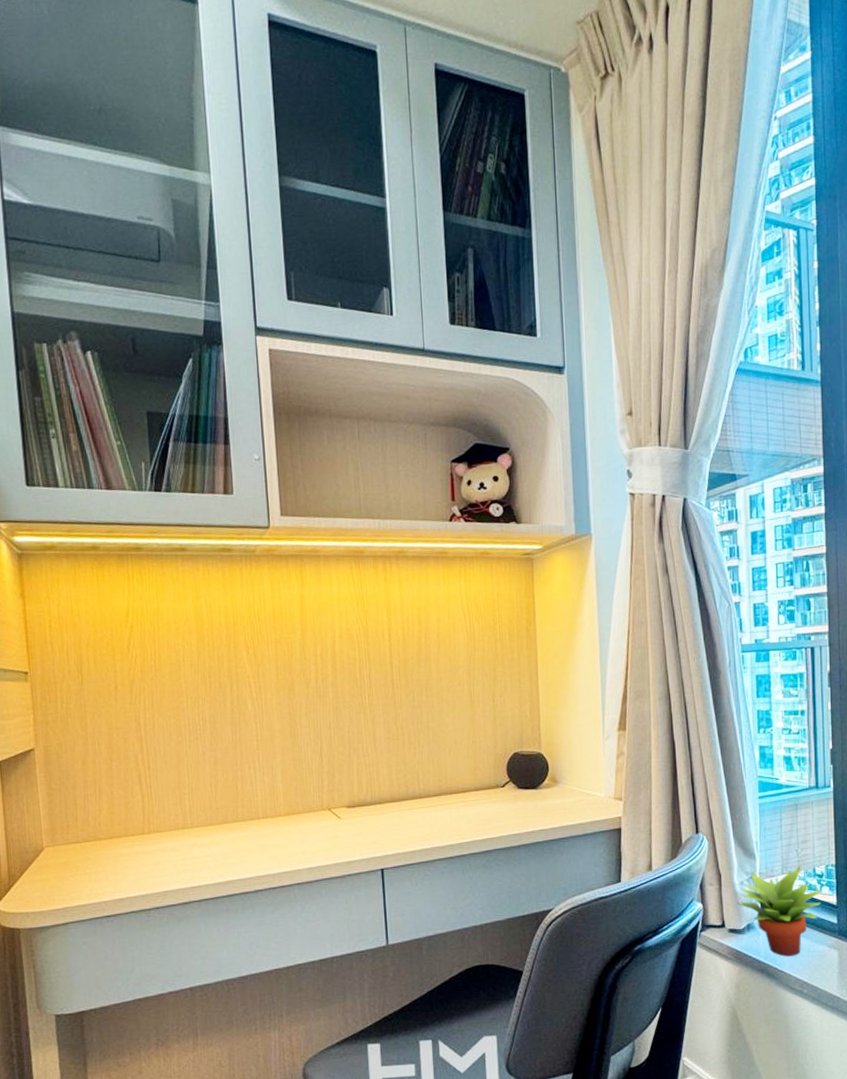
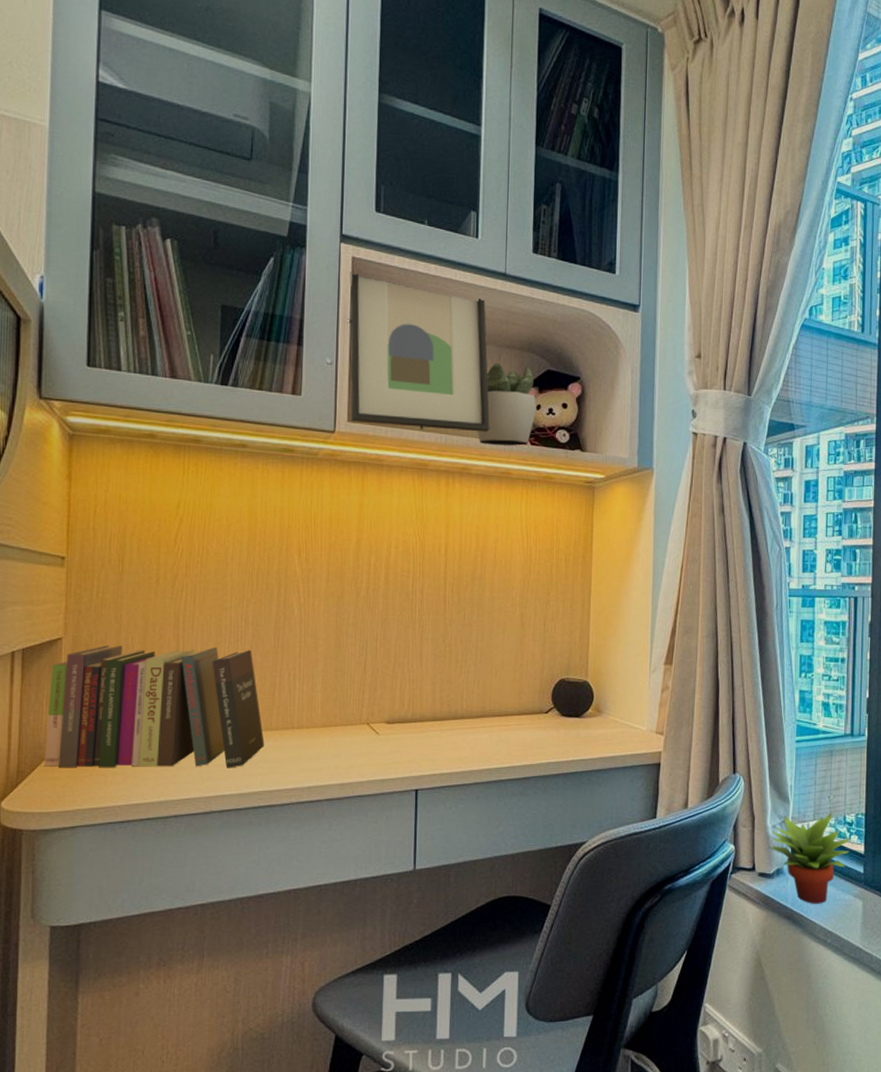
books: none [28,745,233,870] -> present [44,644,265,768]
picture frame: none [268,364,422,518] -> present [347,272,490,432]
succulent plant: none [410,441,468,526] -> present [478,363,537,446]

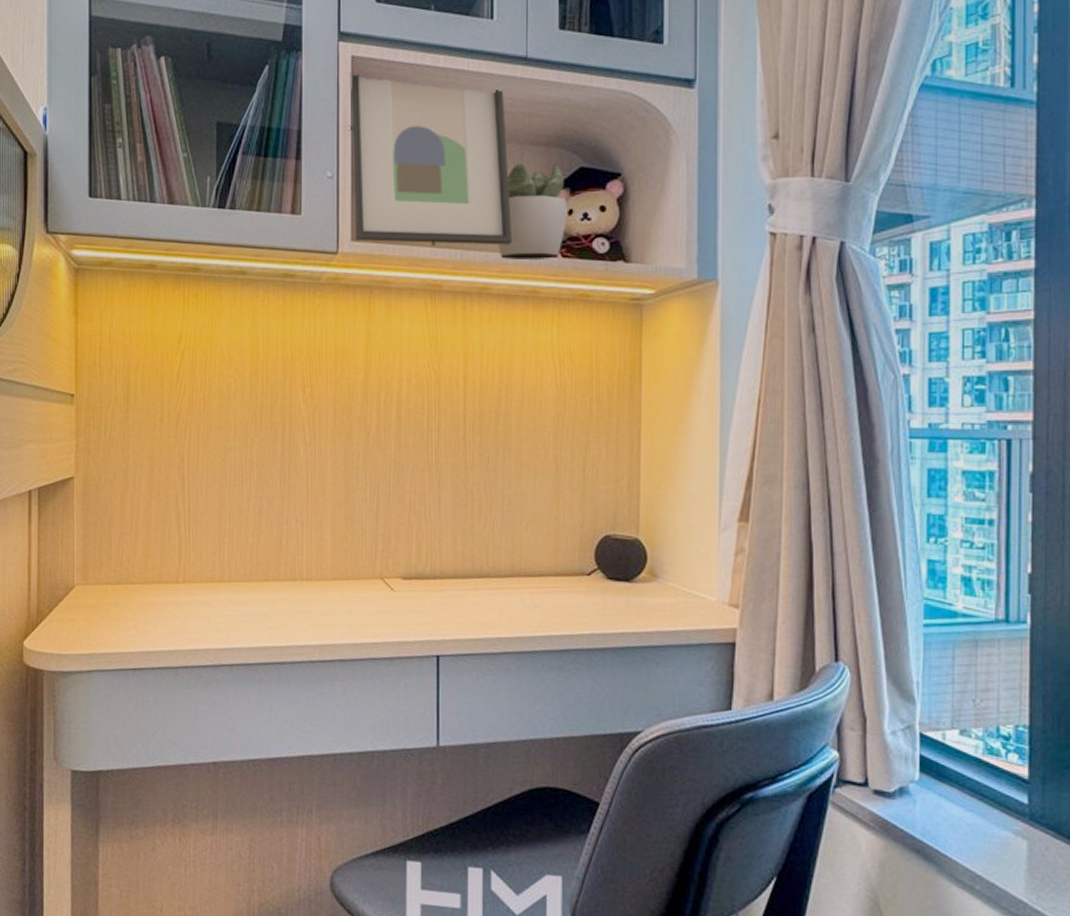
books: present [44,644,265,768] -> none [61,485,273,620]
succulent plant: present [769,813,852,904] -> none [887,720,1009,839]

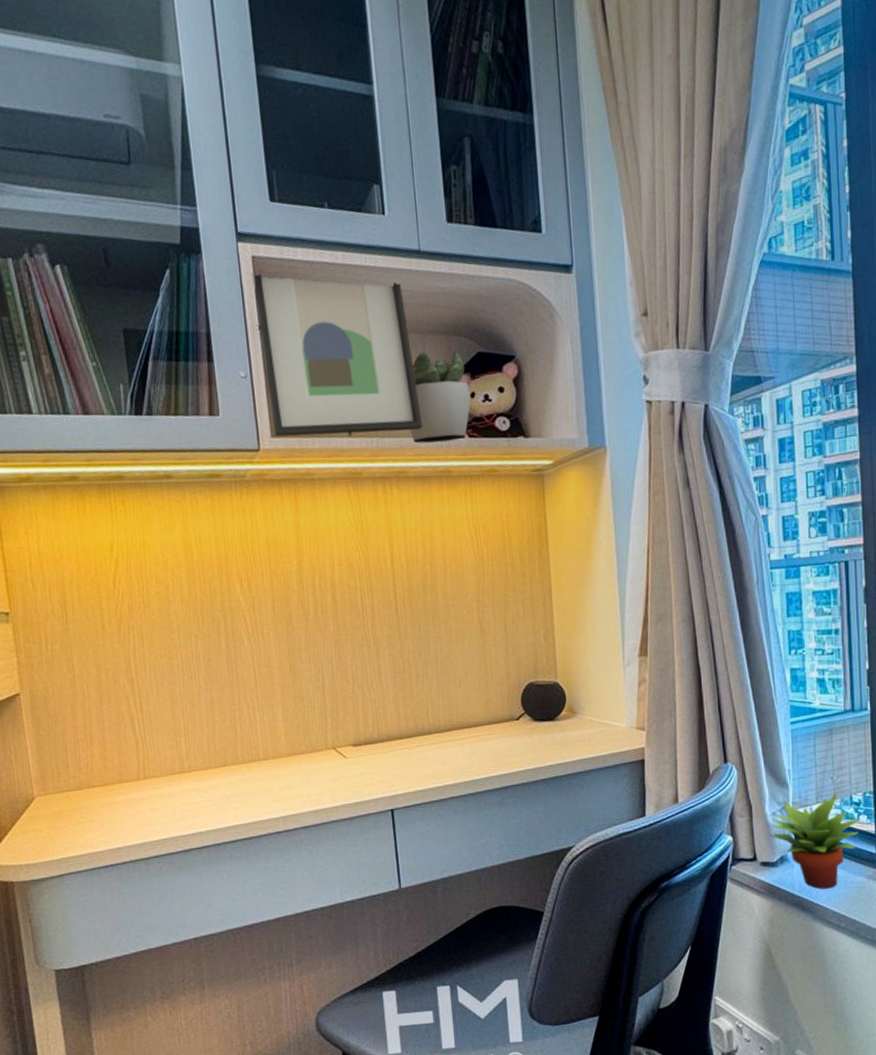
succulent plant: none [887,720,1009,839] -> present [769,795,860,890]

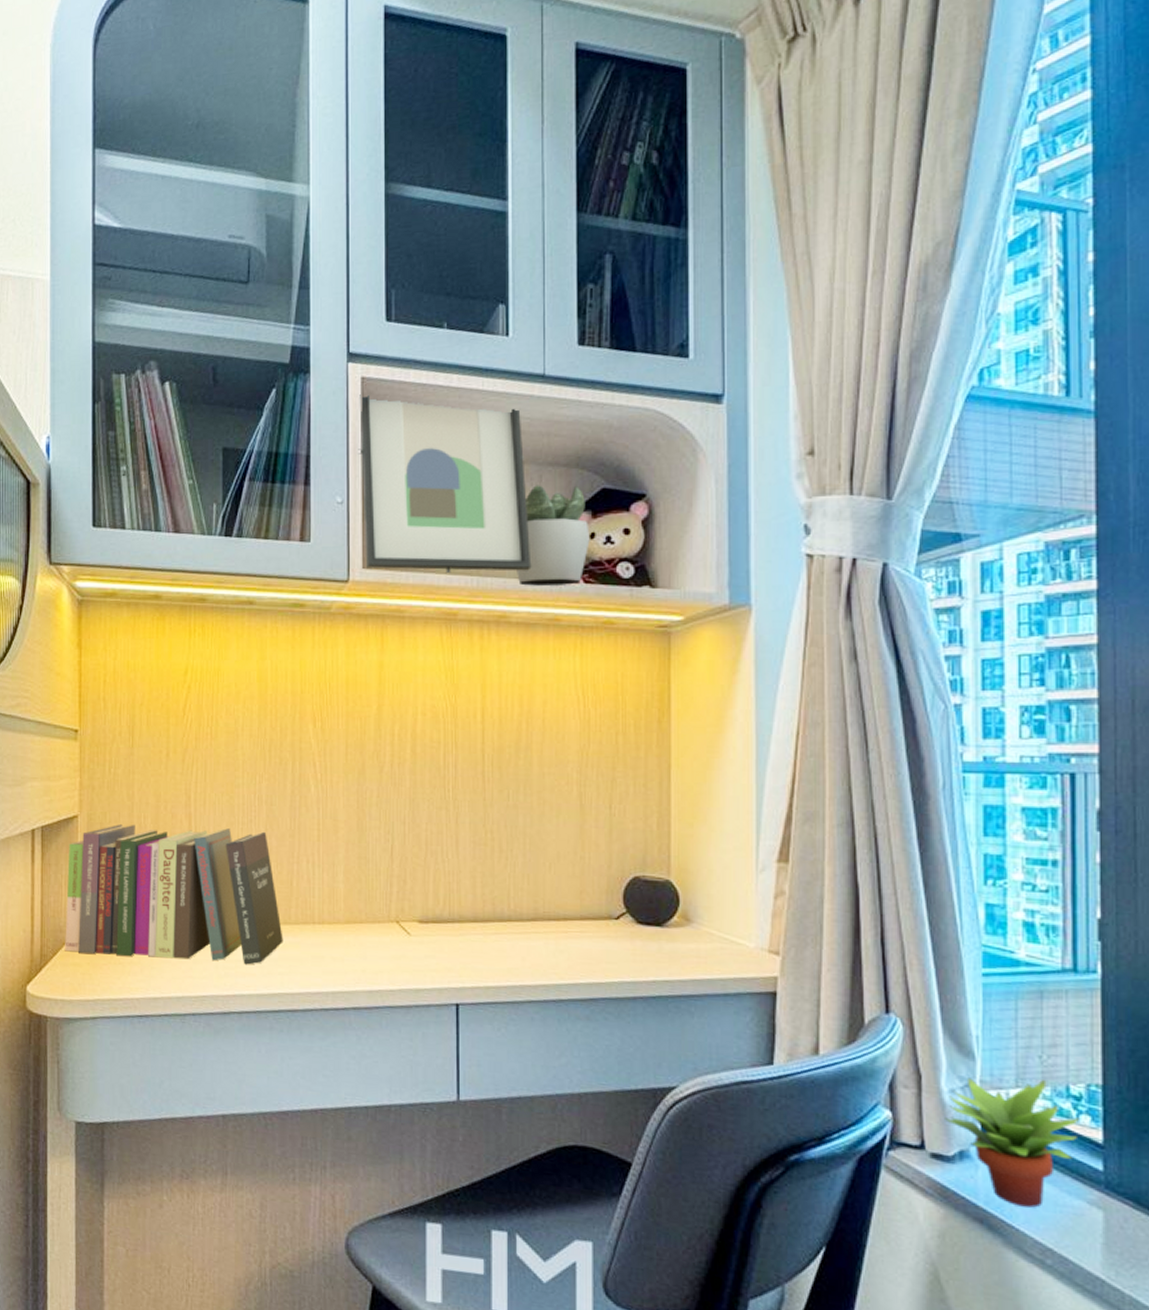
books: none [14,685,234,820] -> present [65,823,283,965]

